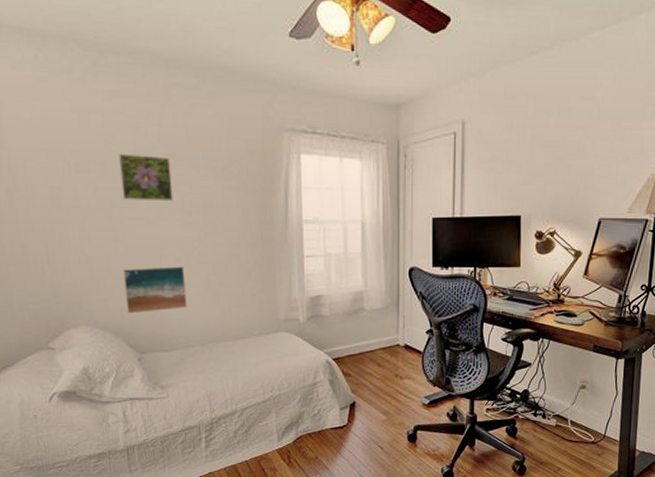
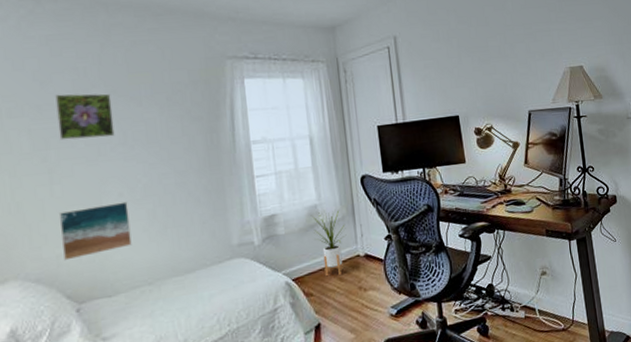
house plant: none [357,299,389,361] -> present [312,210,347,277]

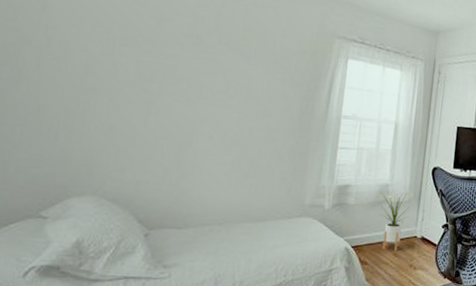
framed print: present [55,93,115,140] -> none [165,34,223,84]
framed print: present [58,201,132,261] -> none [144,141,216,188]

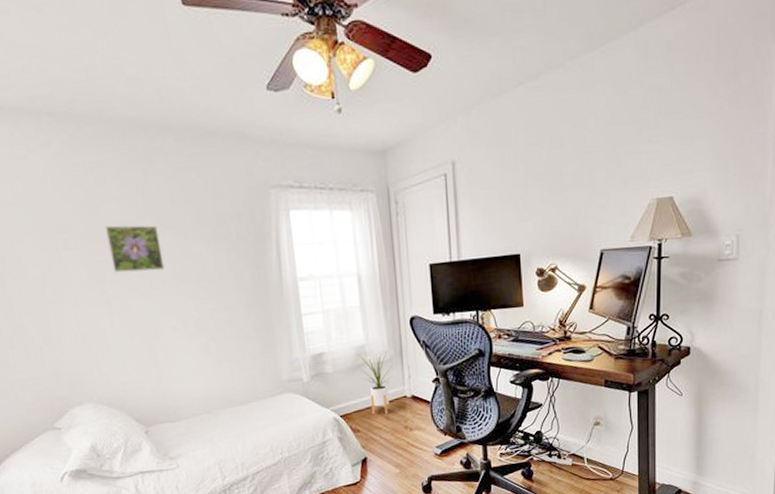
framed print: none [165,34,223,84] -> present [105,225,165,273]

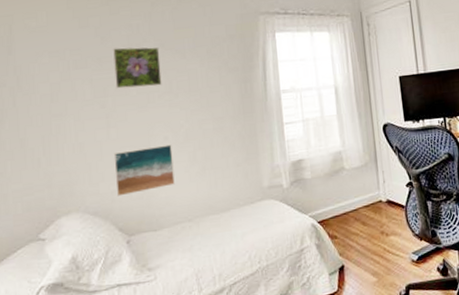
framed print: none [120,335,189,388] -> present [113,144,175,197]
house plant: present [359,351,394,415] -> none [337,156,369,220]

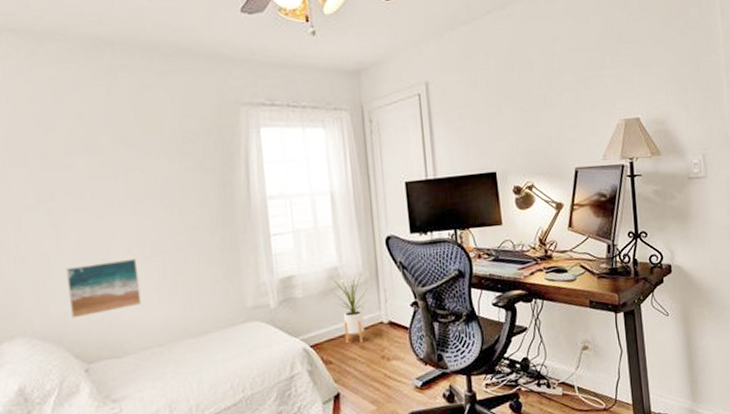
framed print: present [113,47,162,89] -> none [60,141,123,192]
house plant: none [337,156,369,220] -> present [332,273,369,344]

